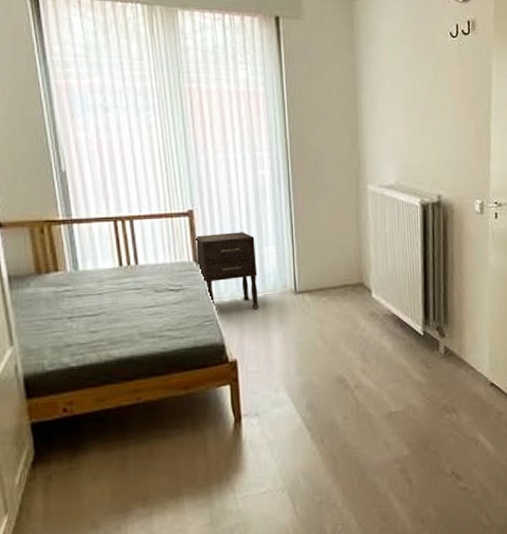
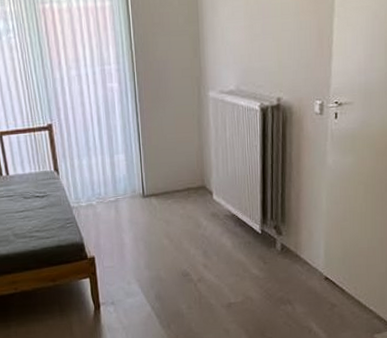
nightstand: present [193,232,259,309] -> none [53,142,112,212]

